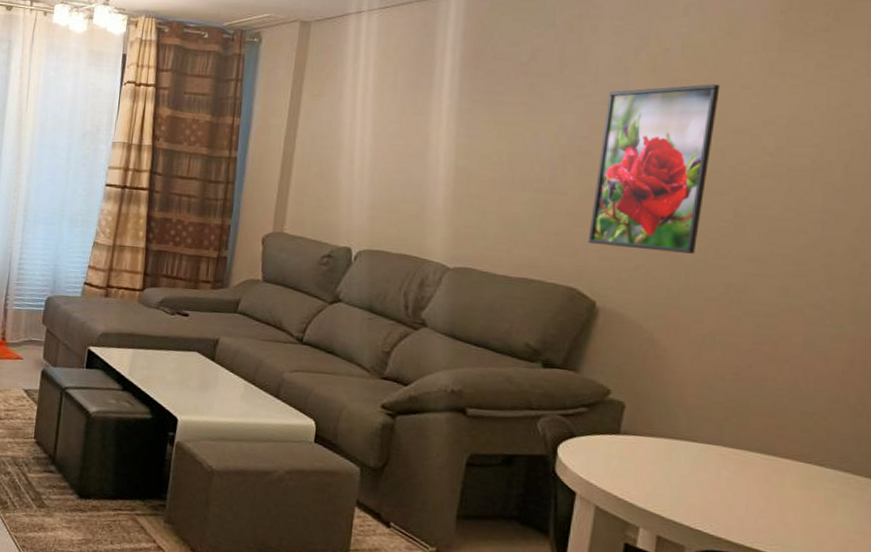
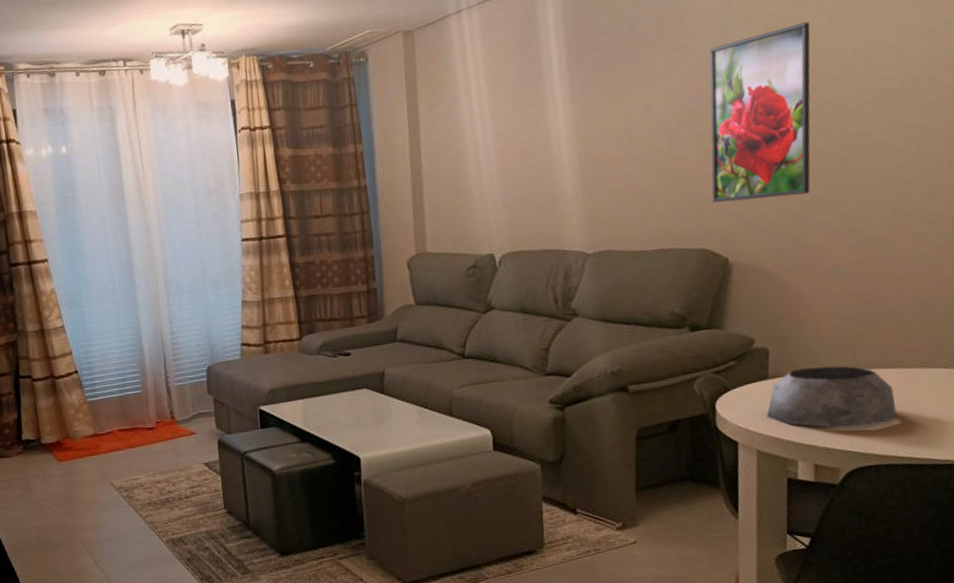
plant pot: none [612,430,759,509] -> present [766,366,897,428]

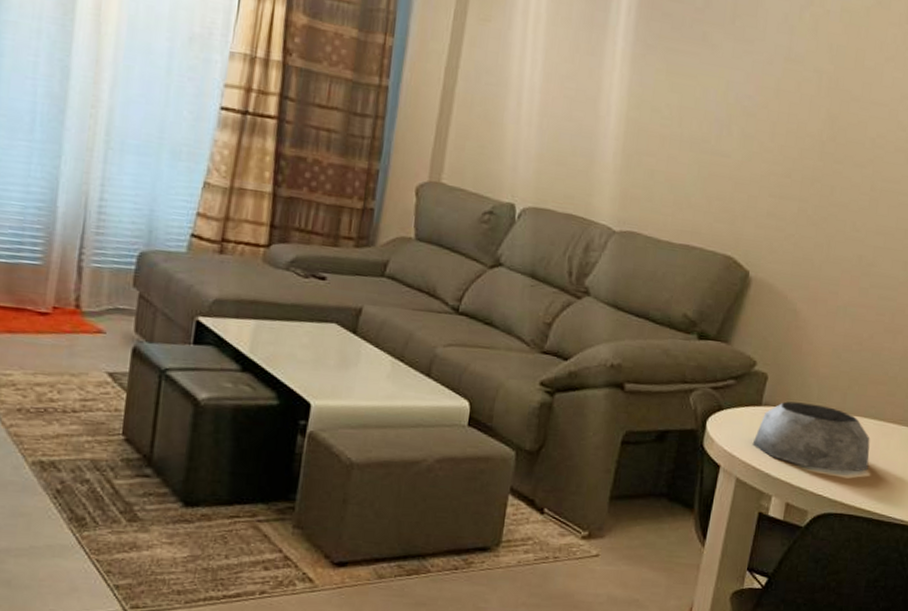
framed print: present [709,22,811,203] -> none [746,50,869,225]

